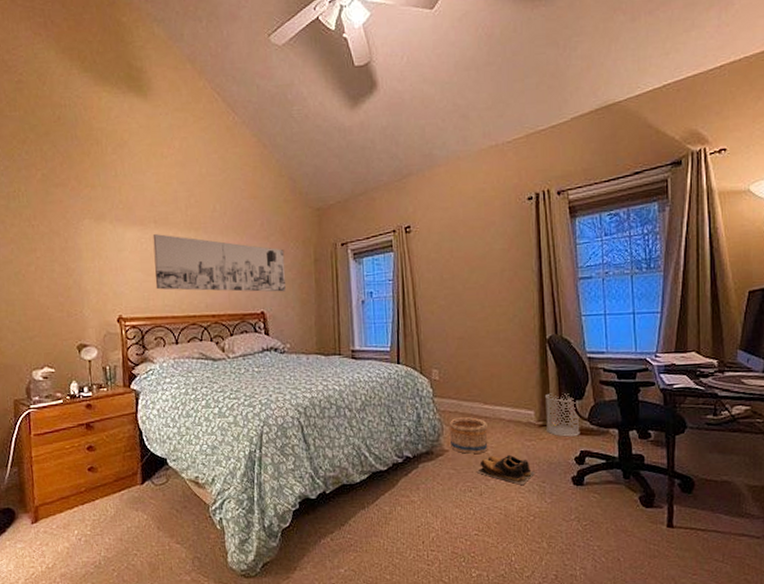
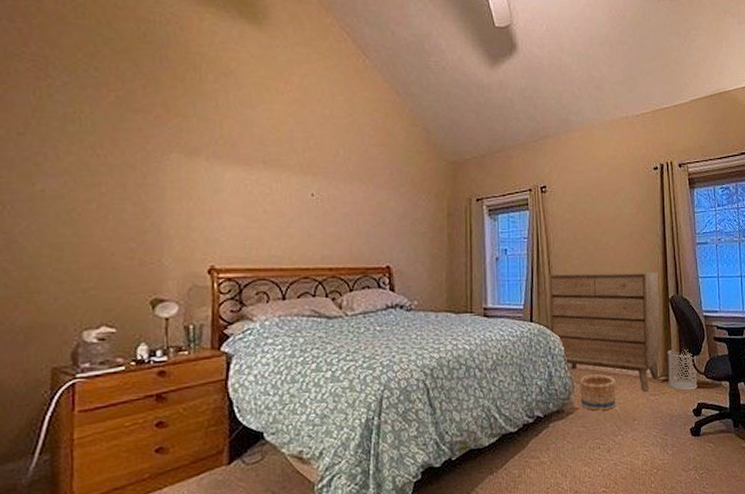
wall art: present [152,234,286,292] -> none [260,176,416,246]
dresser: none [414,311,539,437] -> present [548,272,662,392]
shoes: present [477,454,536,486] -> none [606,409,659,440]

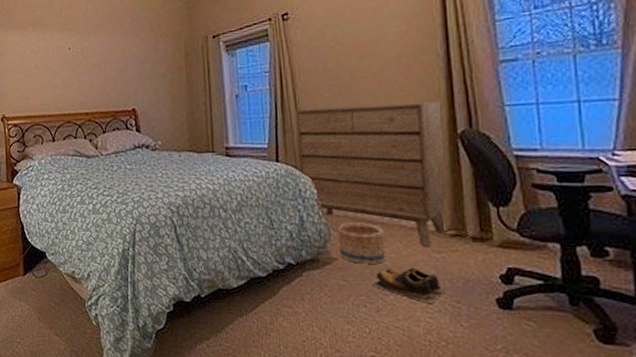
shoes: none [606,409,659,440] -> present [373,267,448,305]
wastebasket: present [667,349,698,391] -> none [456,197,507,250]

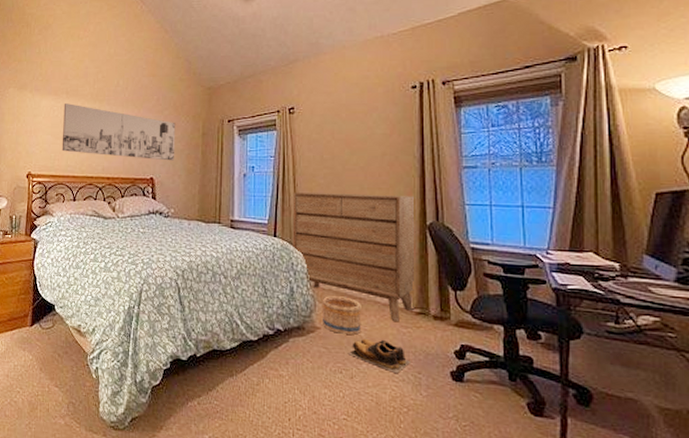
wall art: none [31,36,157,90] -> present [61,103,176,161]

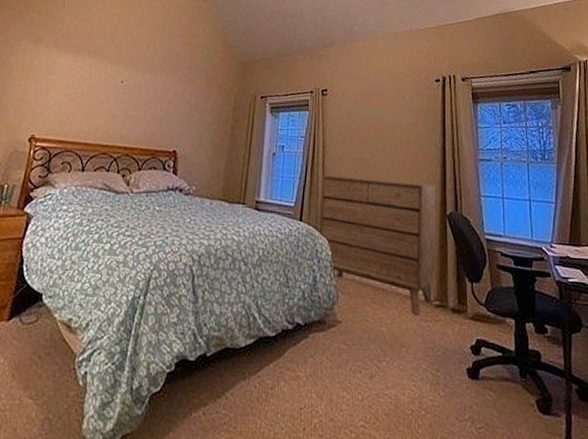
wall art: present [61,103,176,161] -> none [75,63,206,134]
basket: present [322,296,361,335] -> none [344,286,384,329]
shoes: present [349,338,411,374] -> none [369,333,430,373]

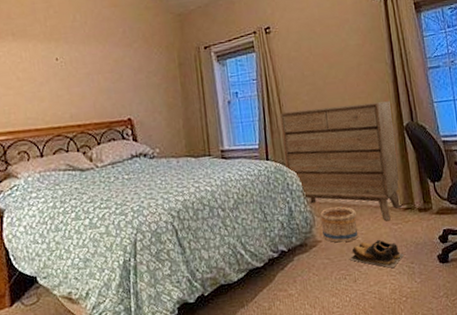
basket: none [344,286,384,329] -> present [319,206,358,243]
shoes: none [369,333,430,373] -> present [350,239,405,269]

